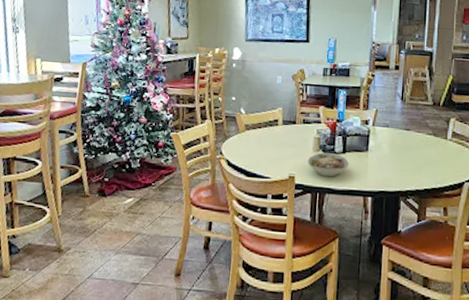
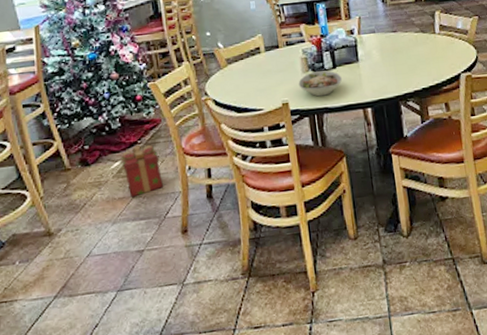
gift box: none [132,187,168,234] -> present [120,144,163,198]

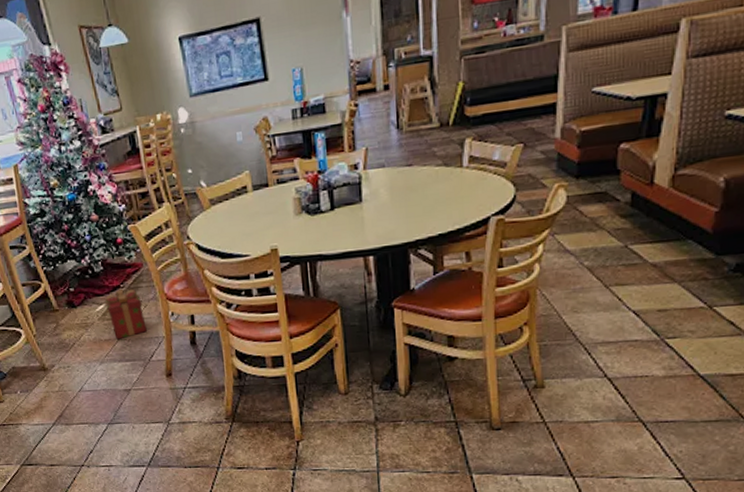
salad: present [298,70,342,97] -> none [289,212,340,242]

